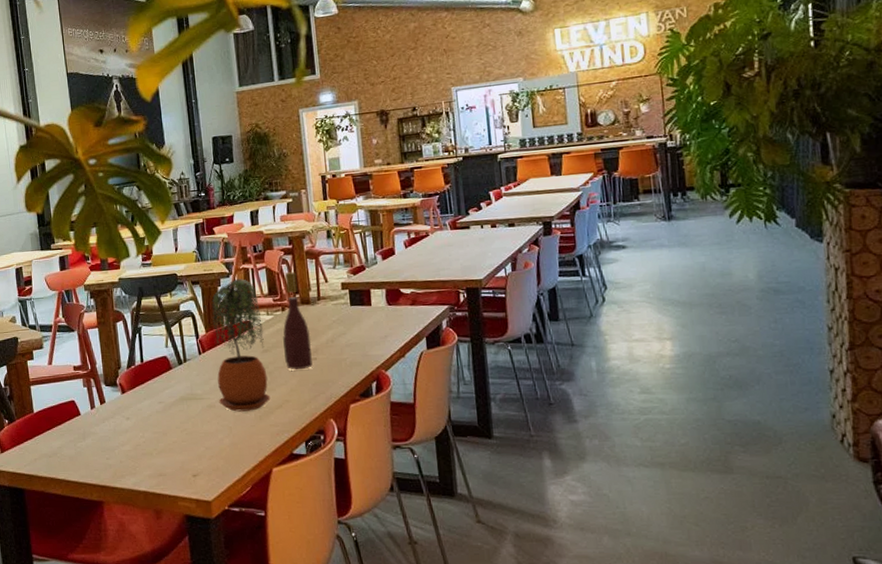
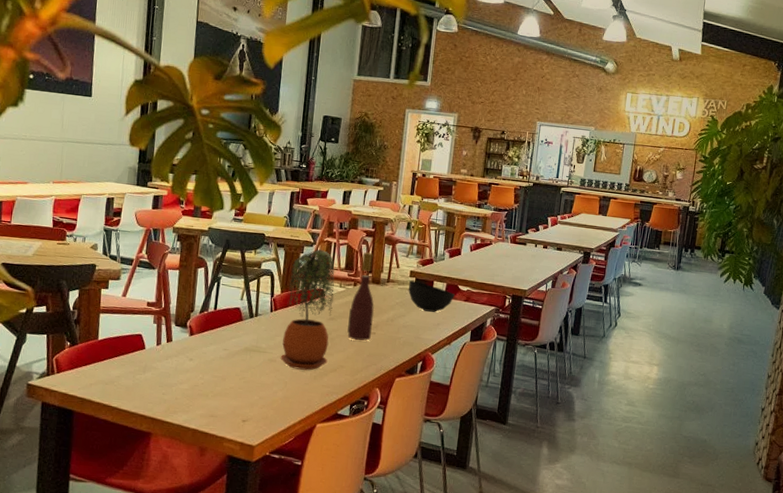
bowl: none [343,293,398,325] -> present [408,280,455,312]

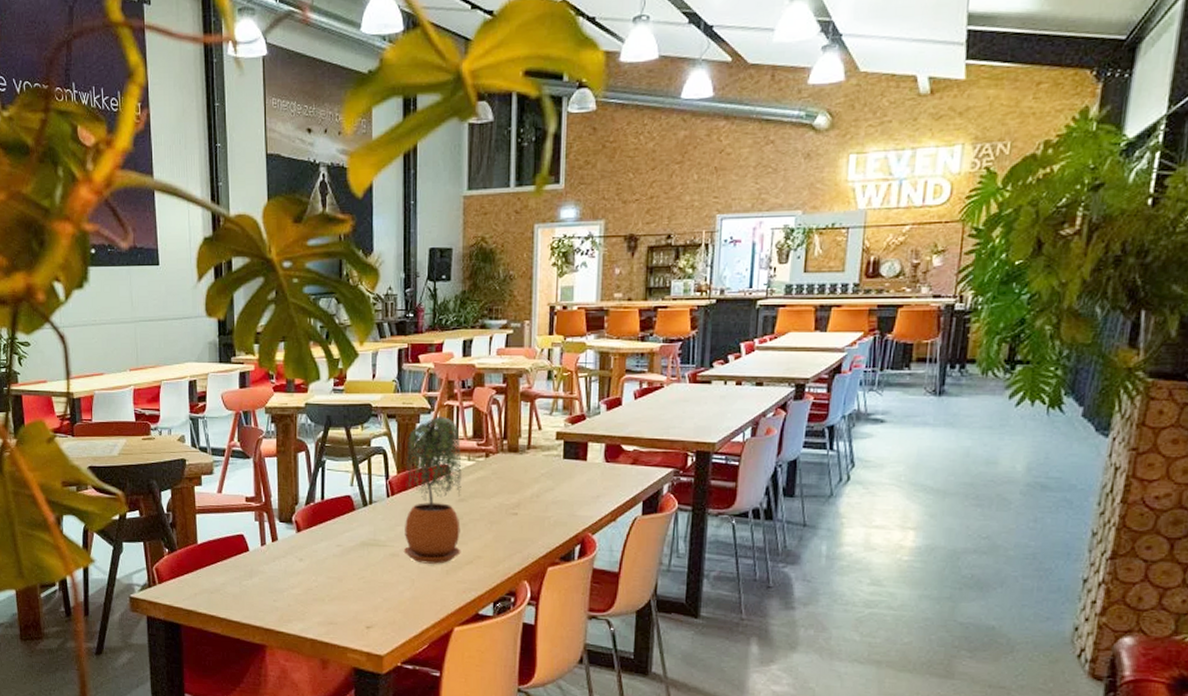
wine bottle: present [347,252,375,341] -> none [482,415,515,525]
bowl: present [408,280,455,312] -> none [556,444,617,482]

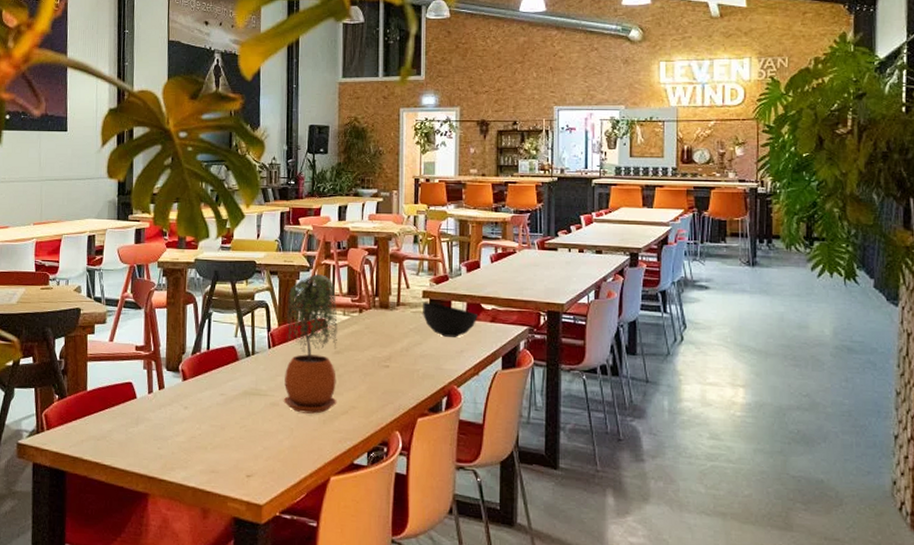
bowl: none [556,444,617,482] -> present [423,302,478,337]

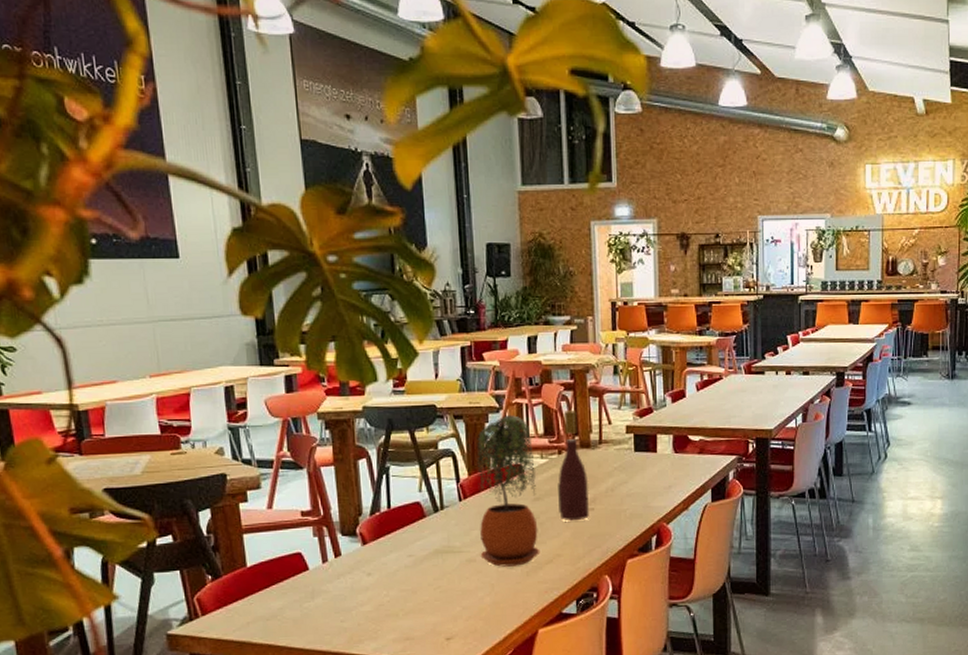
wine bottle: none [357,273,386,376] -> present [558,411,590,521]
bowl: present [423,302,478,337] -> none [627,437,685,473]

